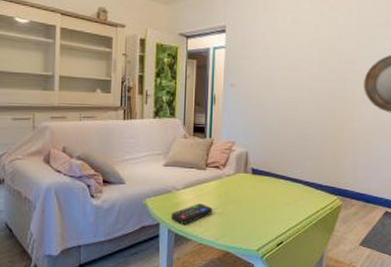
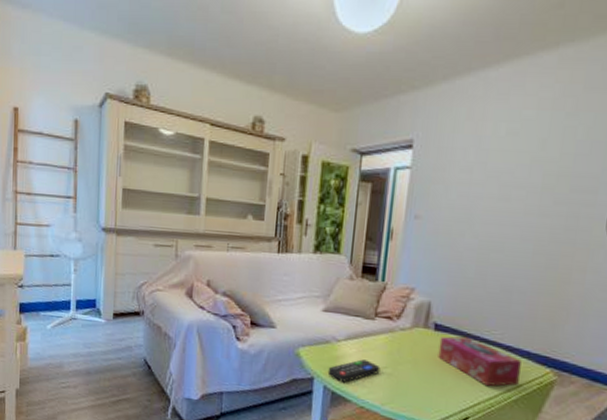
tissue box: none [256,177,317,214] -> present [438,336,522,386]

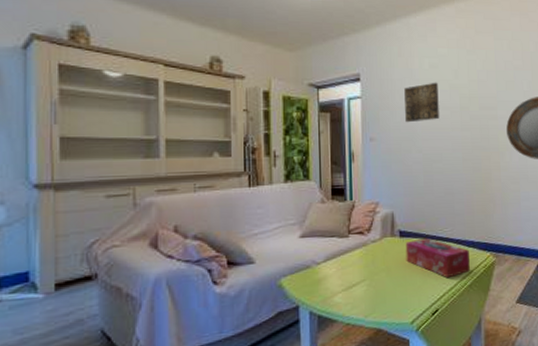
remote control: present [327,359,381,383] -> none [311,277,360,304]
wall art: none [463,153,515,202] -> present [404,82,439,123]

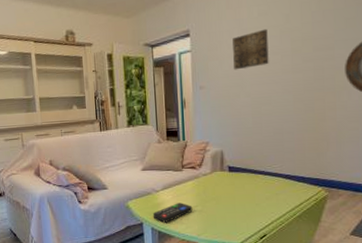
remote control: none [311,277,360,304] -> present [152,203,193,223]
tissue box: present [405,237,470,277] -> none [234,172,300,208]

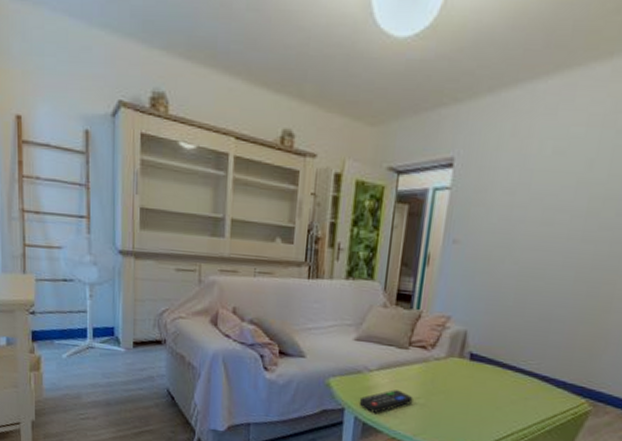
wall art: present [233,28,269,70] -> none [504,174,561,226]

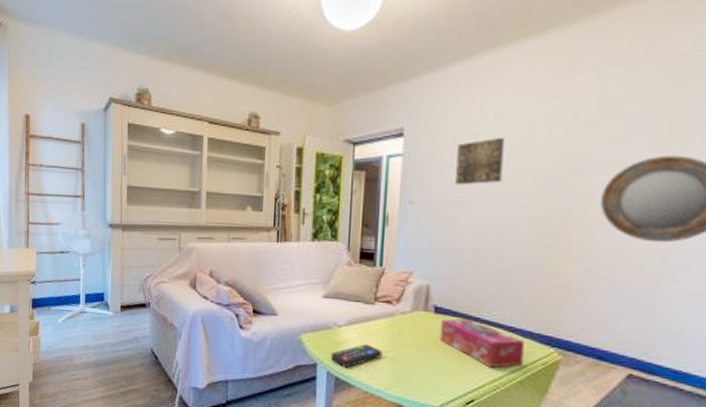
tissue box: none [472,366,557,417] -> present [439,318,524,368]
wall art: none [504,174,561,226] -> present [455,137,505,185]

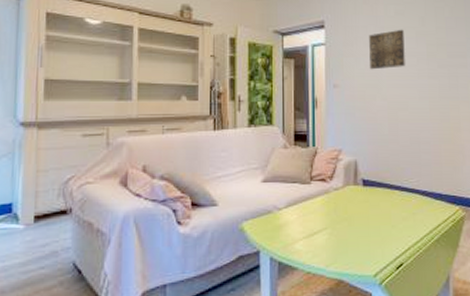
remote control: present [330,344,383,368] -> none [272,224,321,250]
tissue box: present [439,318,524,368] -> none [369,188,437,230]

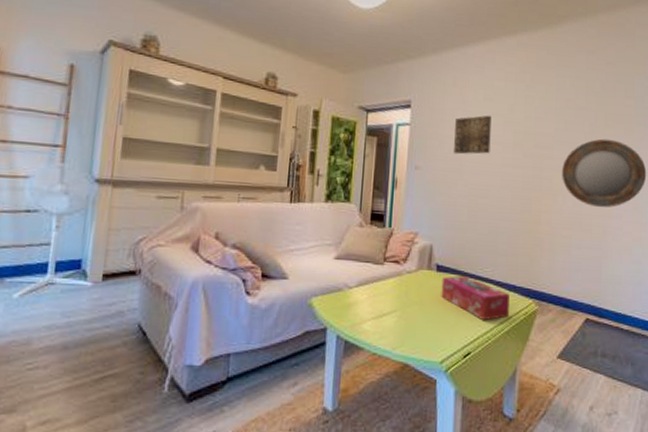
tissue box: none [369,188,437,230] -> present [441,275,510,320]

